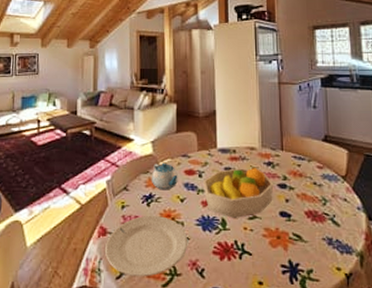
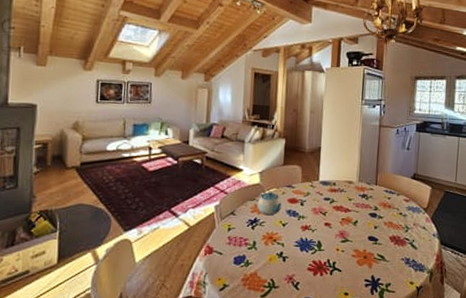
plate: present [105,215,188,277] -> none [210,236,287,289]
fruit bowl: present [202,168,274,218] -> none [304,199,366,241]

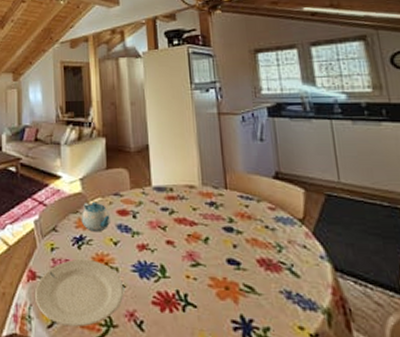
plate: none [210,236,287,289] -> present [35,258,124,328]

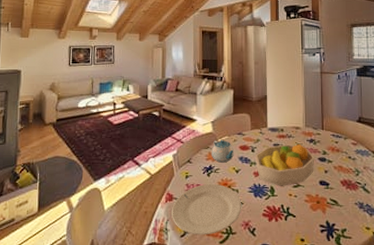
fruit bowl: none [137,208,219,265] -> present [255,144,315,186]

